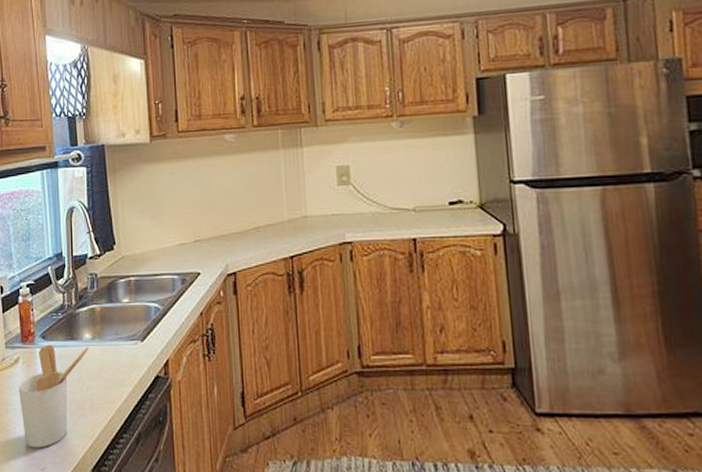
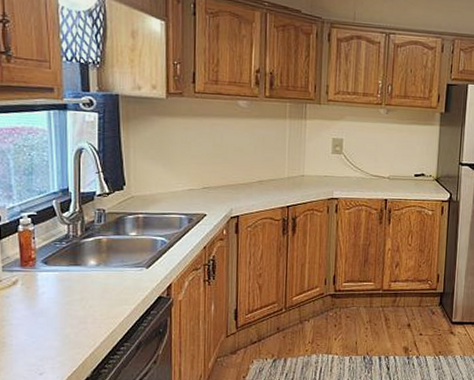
utensil holder: present [18,344,89,449] -> none [16,269,94,357]

